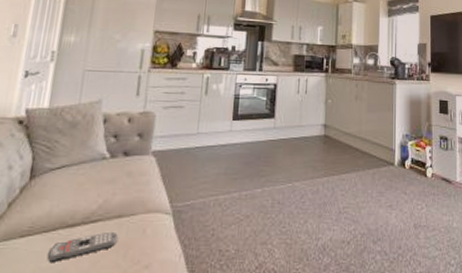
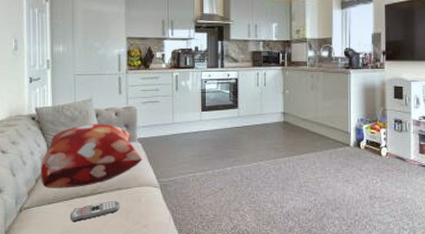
decorative pillow: none [16,131,155,215] -> present [41,124,143,188]

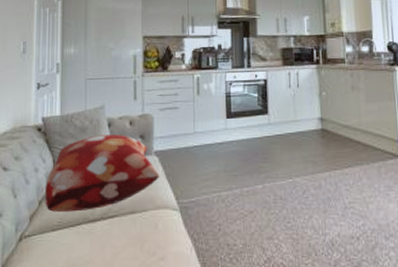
remote control: present [70,200,121,223] -> none [76,226,134,254]

